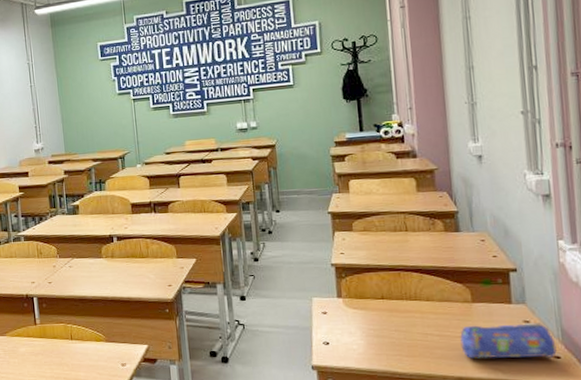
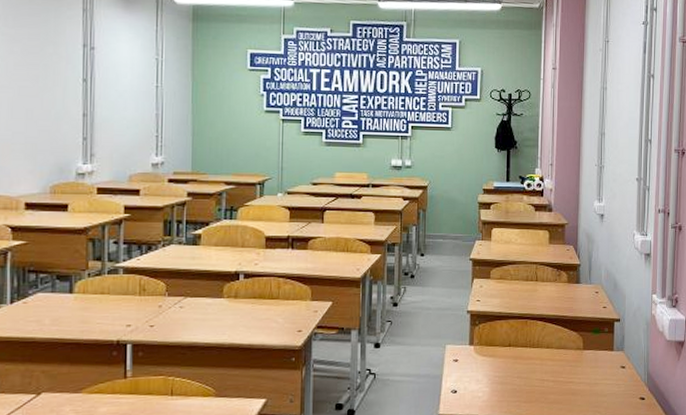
pencil case: present [460,322,557,359] -> none [570,367,643,402]

